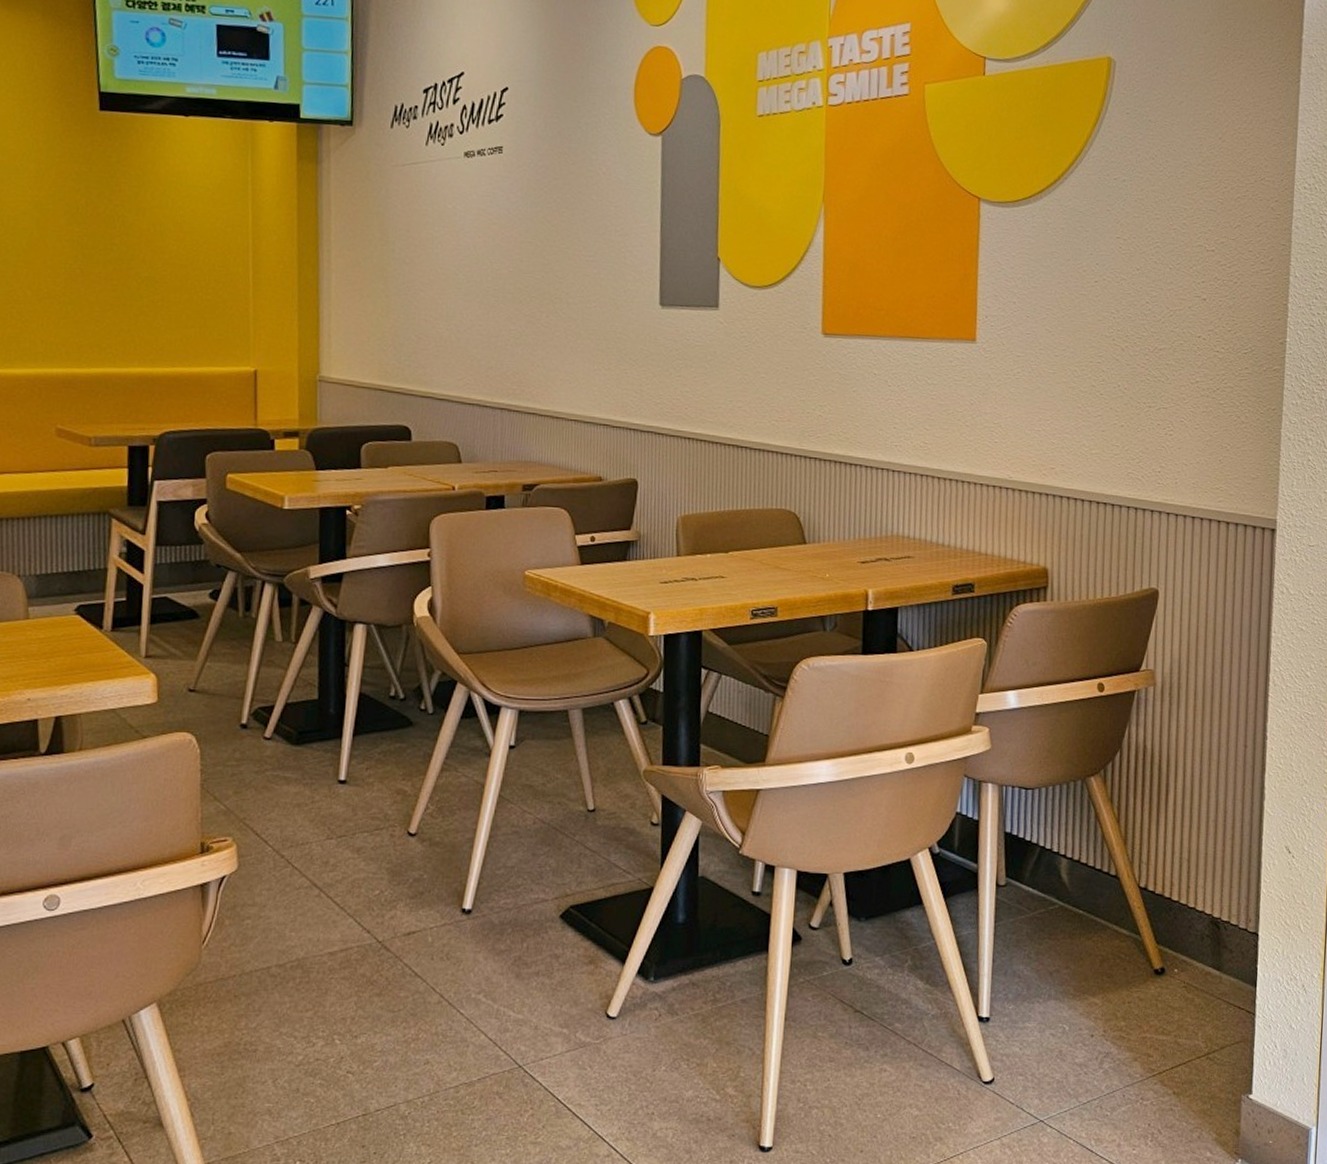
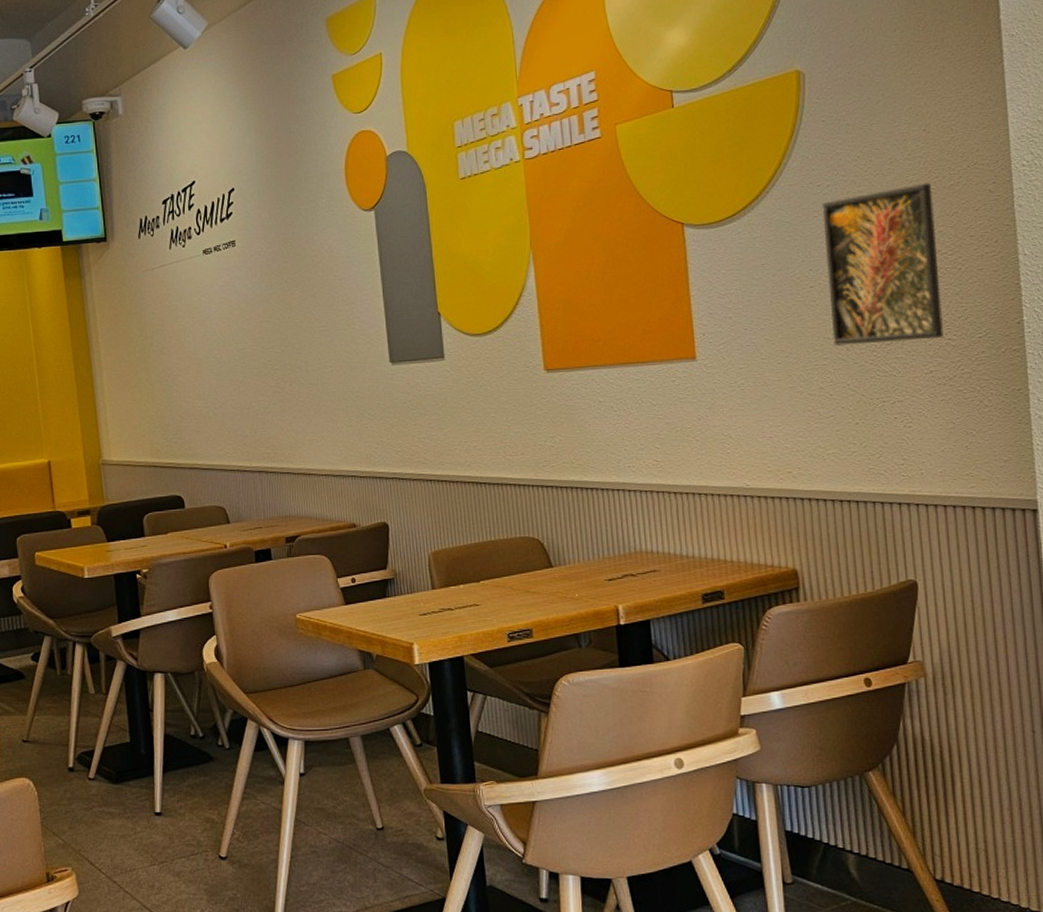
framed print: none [1109,191,1220,349] -> present [822,182,944,346]

